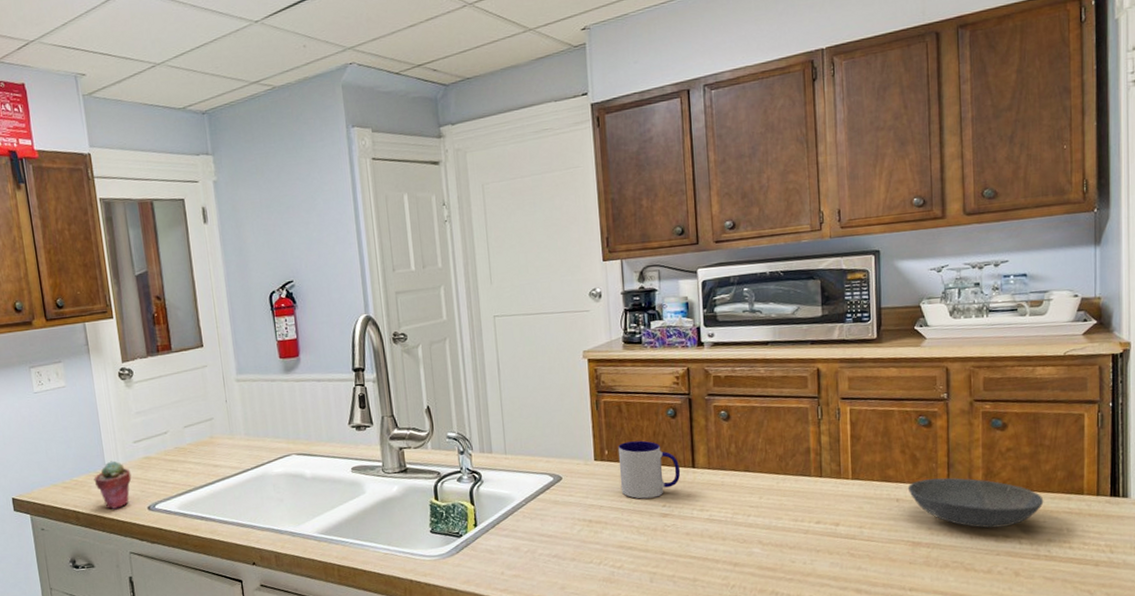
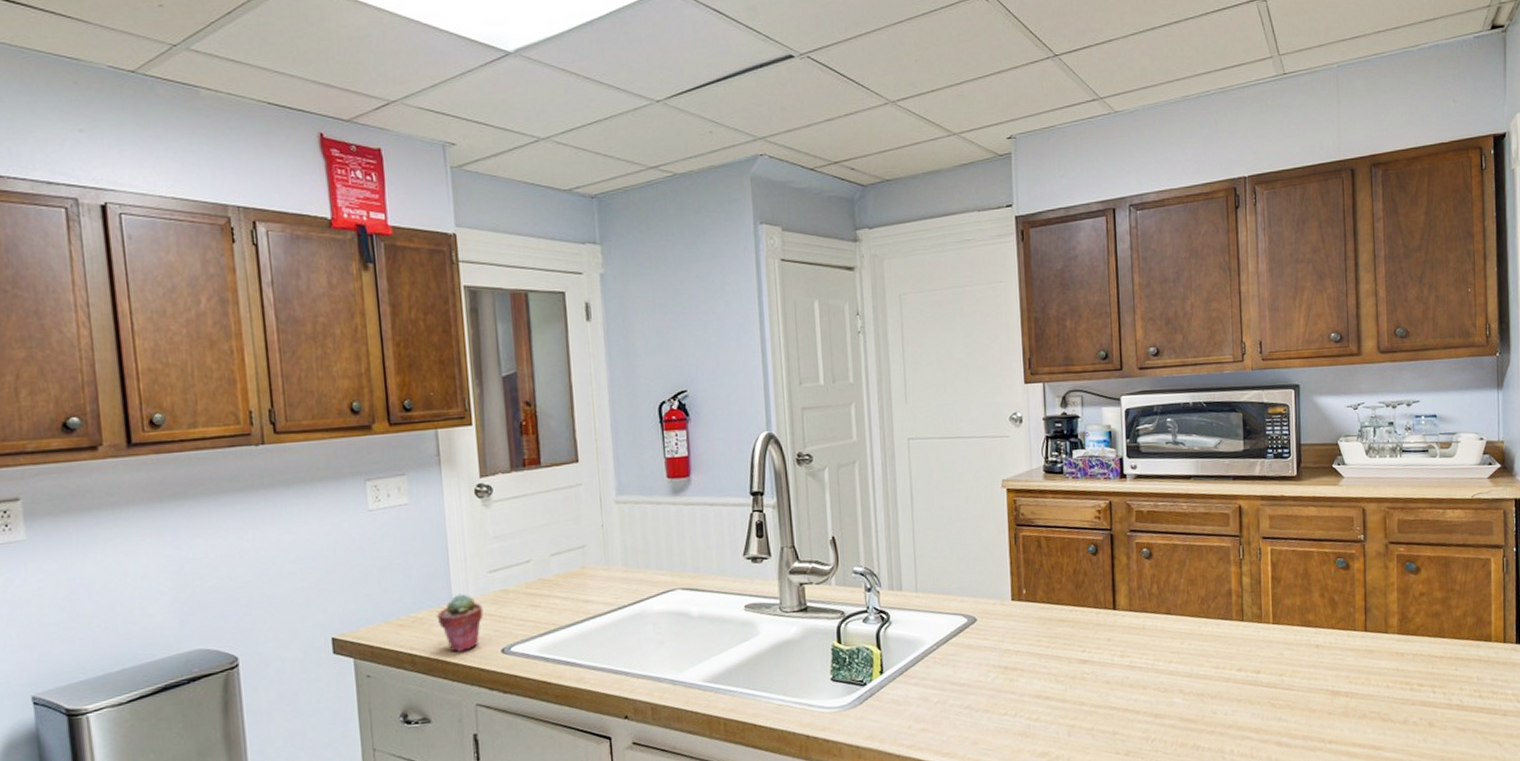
mug: present [617,440,681,499] -> none [1036,579,1101,644]
bowl: present [907,477,1044,528] -> none [1326,623,1455,677]

